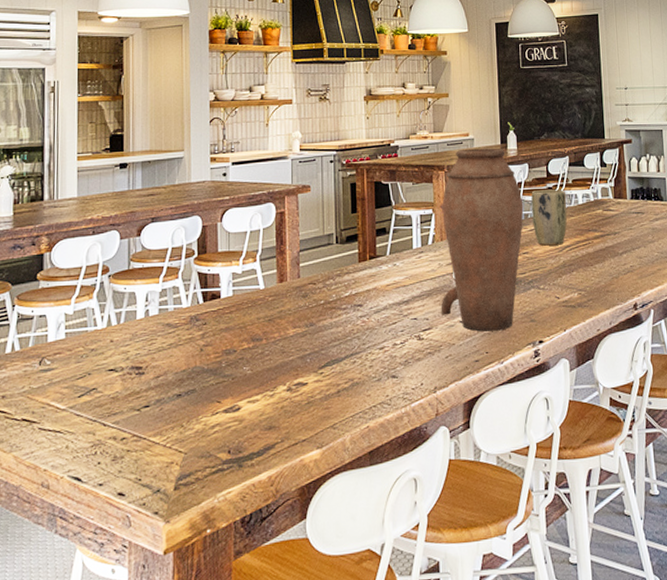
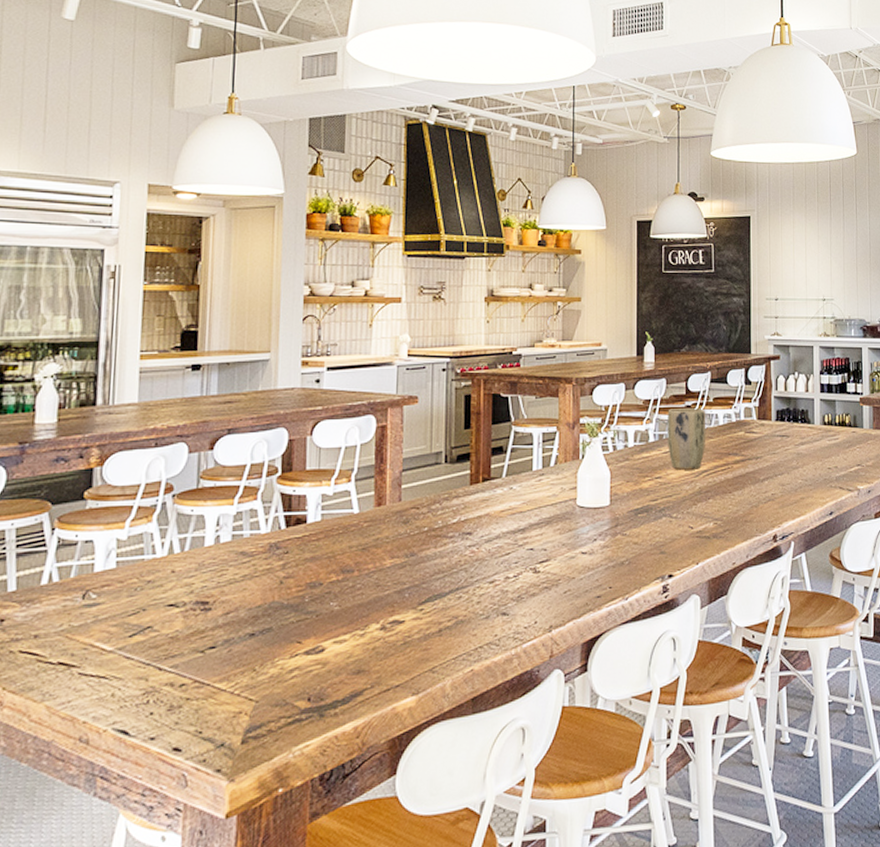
vase: present [441,148,524,332] -> none [561,360,658,564]

